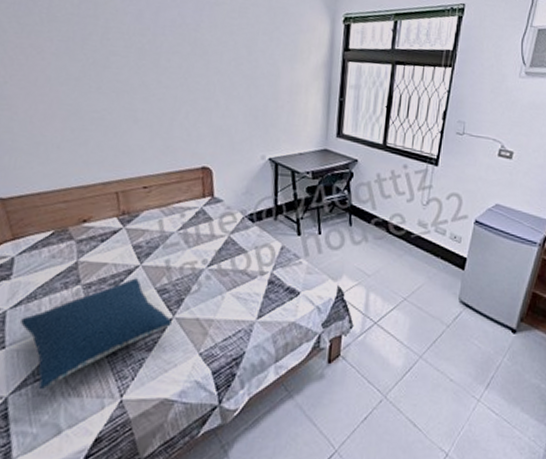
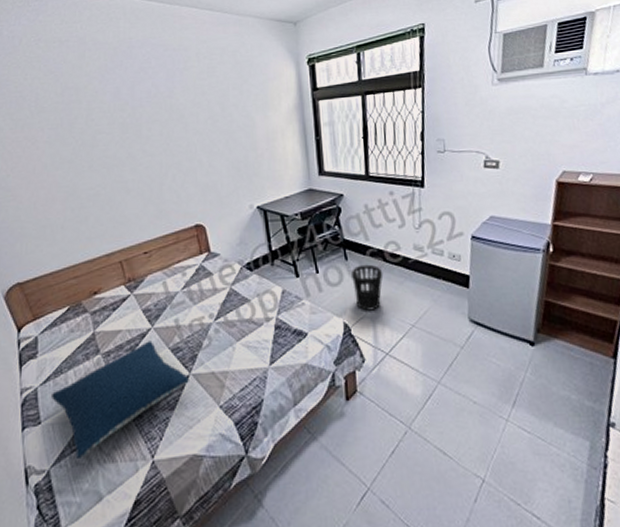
wastebasket: none [353,232,385,279] -> present [351,264,384,311]

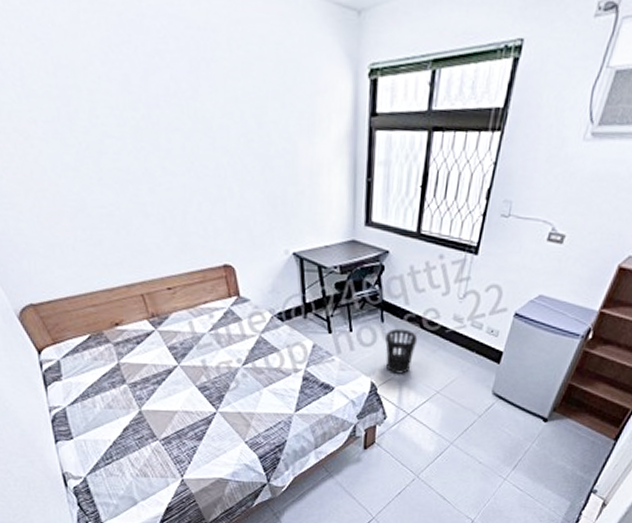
pillow: present [50,341,189,460] -> none [79,377,216,472]

